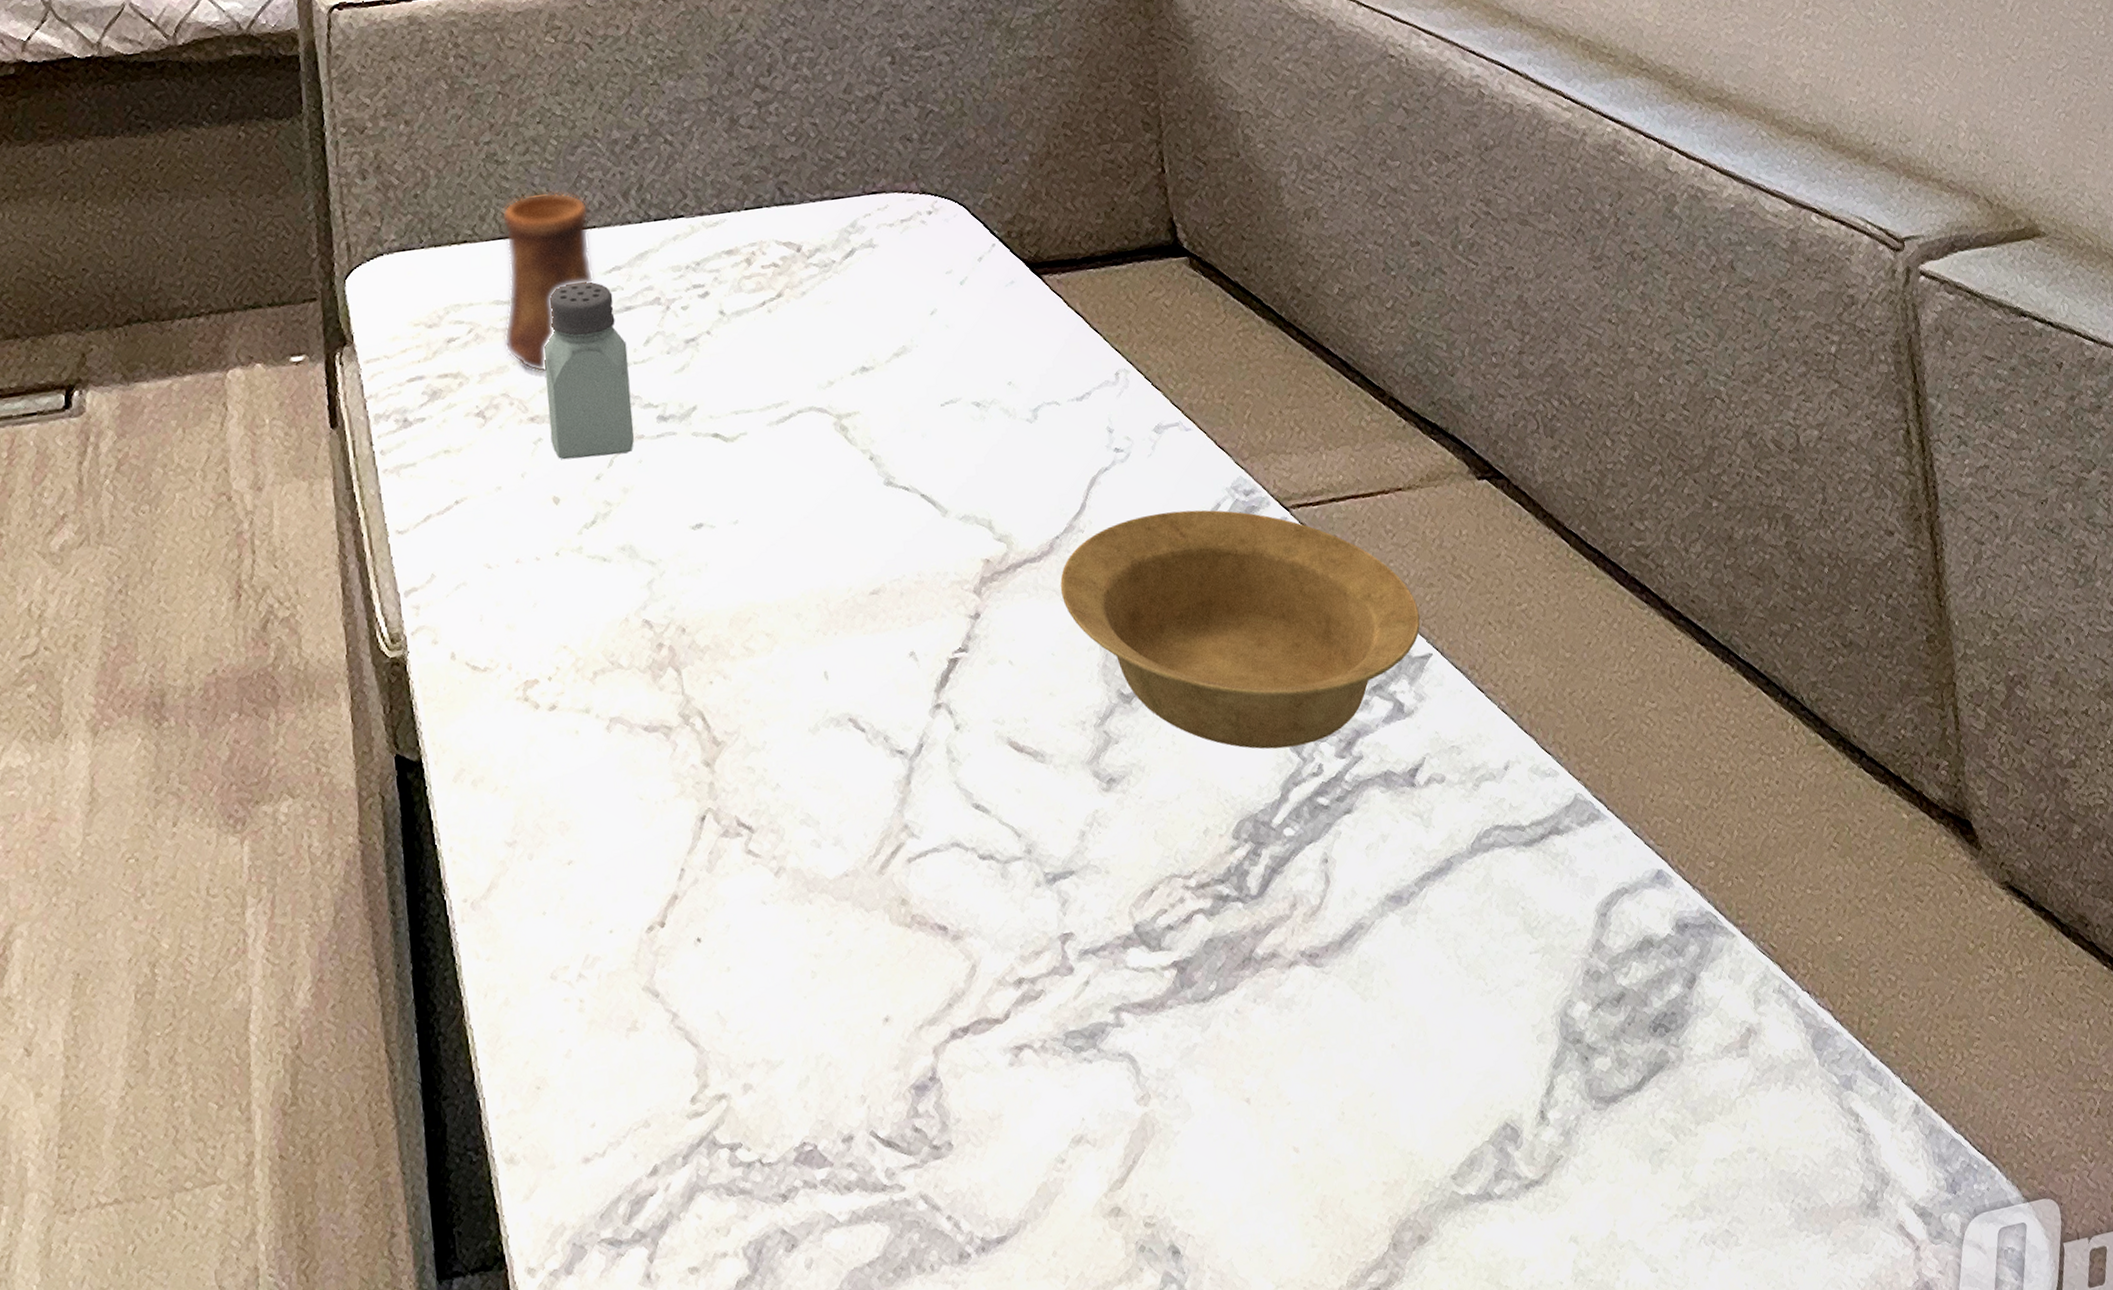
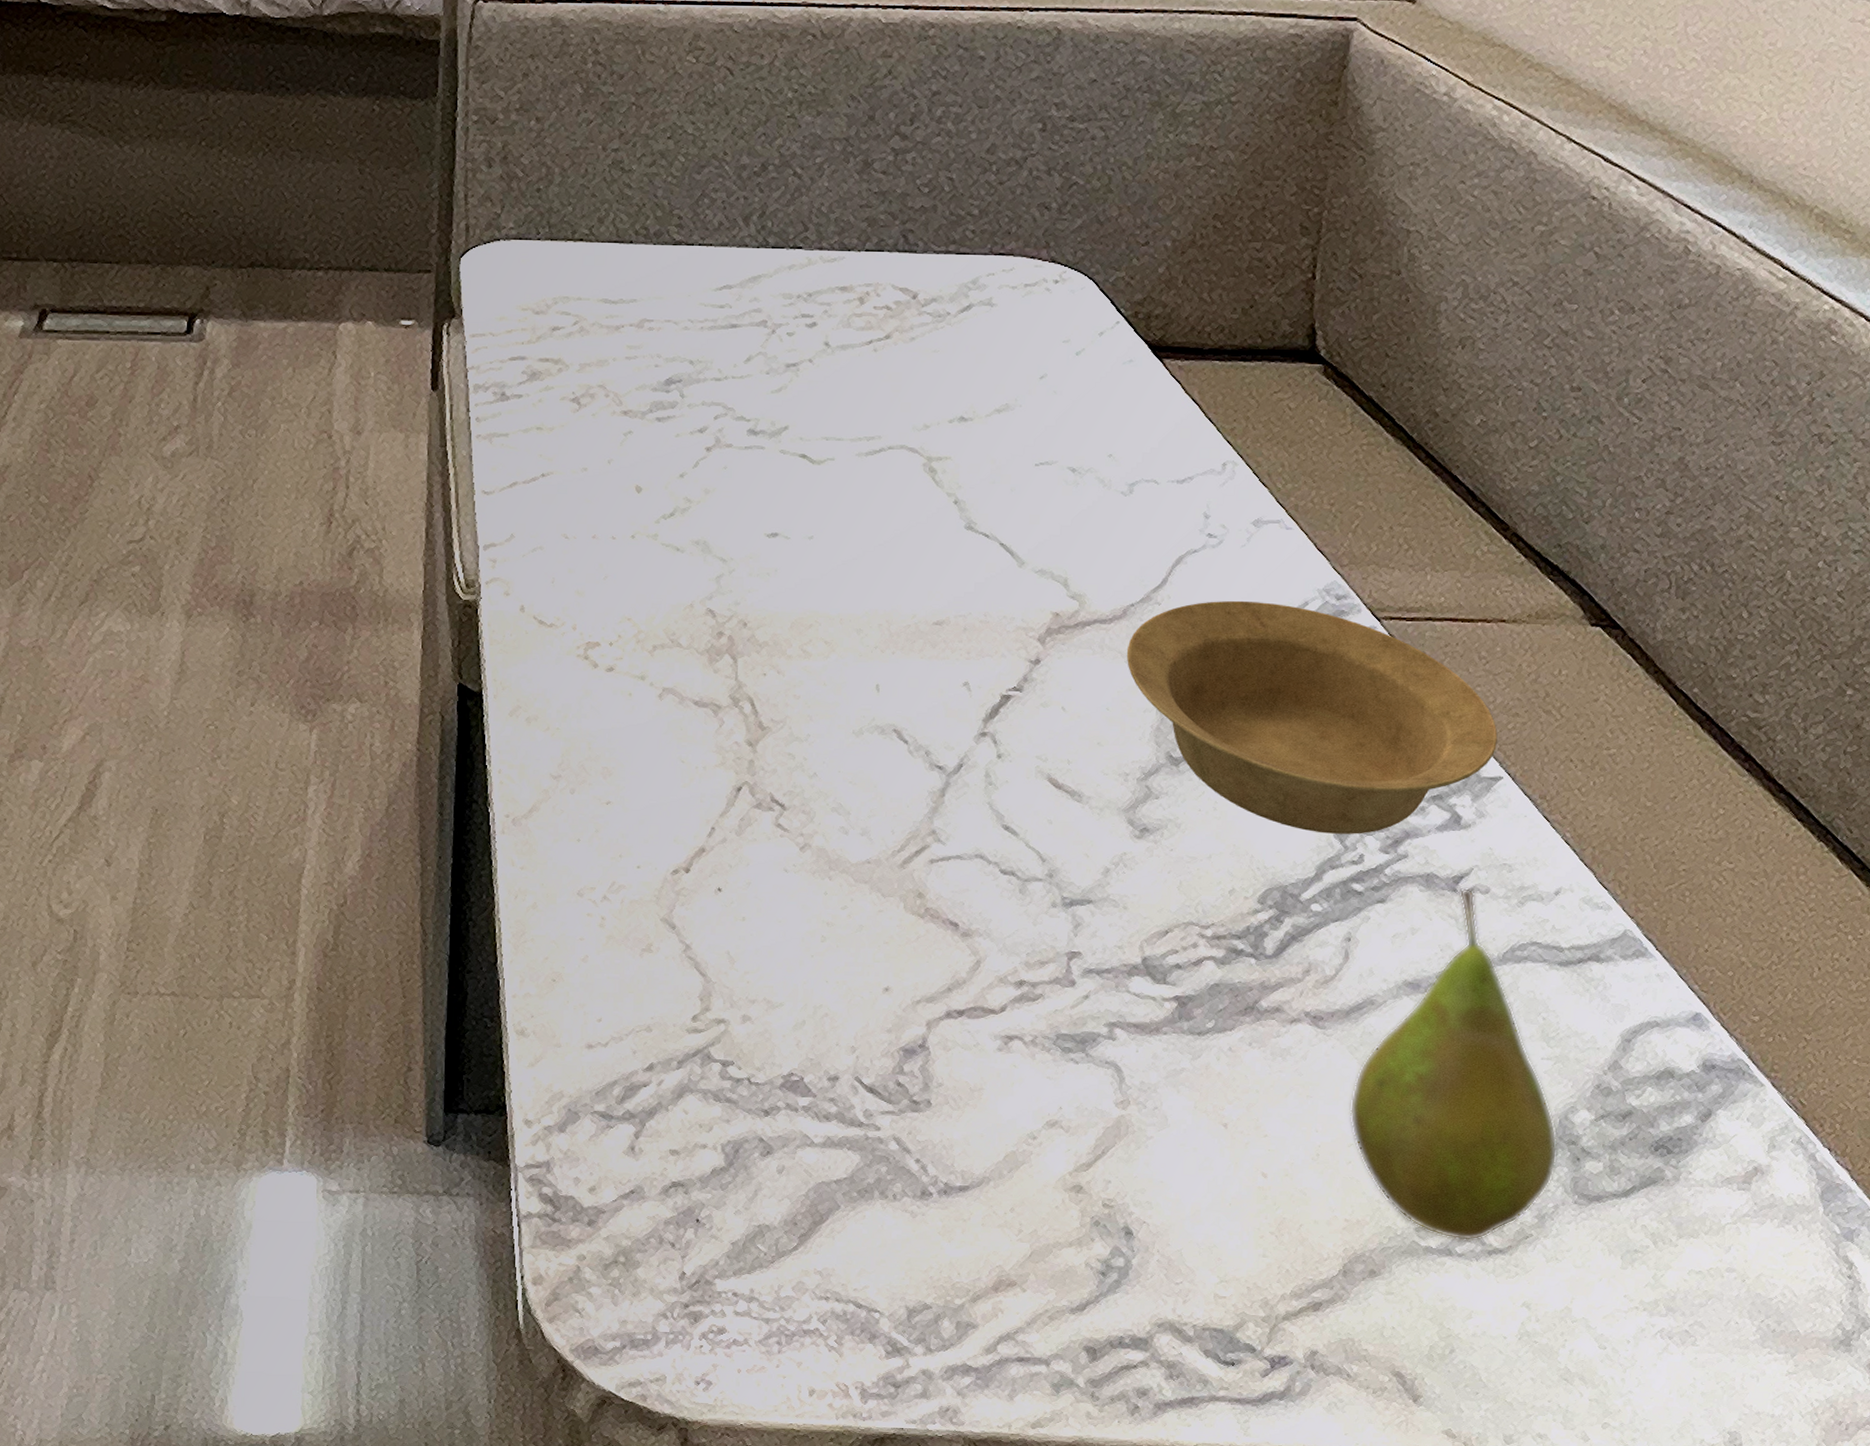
cup: present [501,192,594,373] -> none [607,205,707,372]
saltshaker: present [543,282,634,460] -> none [641,295,727,458]
fruit: none [1361,780,1568,1180] -> present [1349,888,1558,1240]

